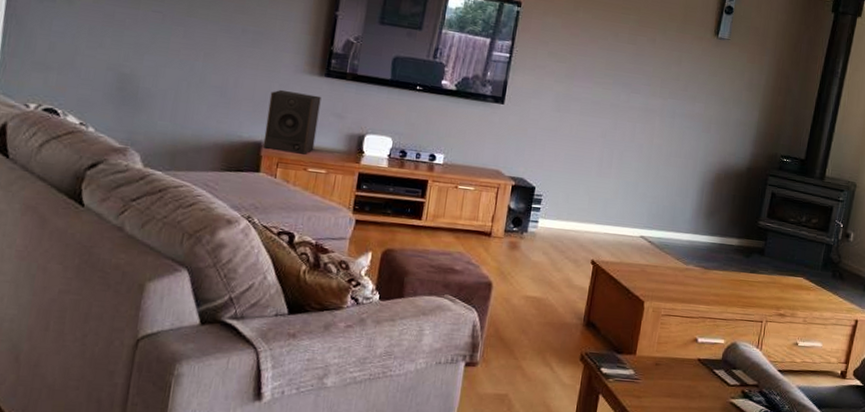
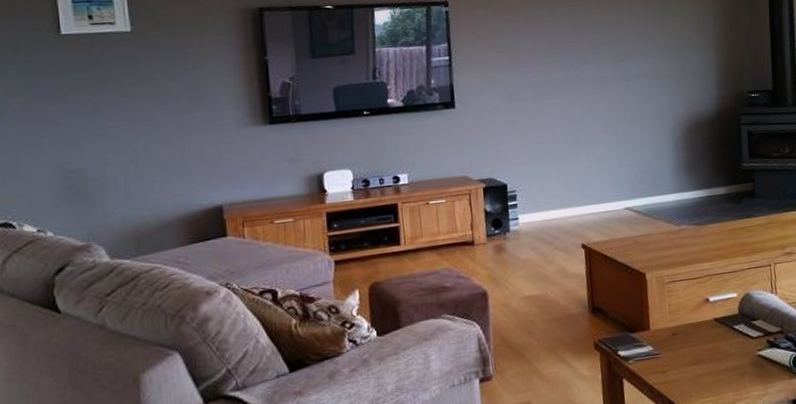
studio monitor: present [262,89,321,155] -> none [219,145,276,211]

